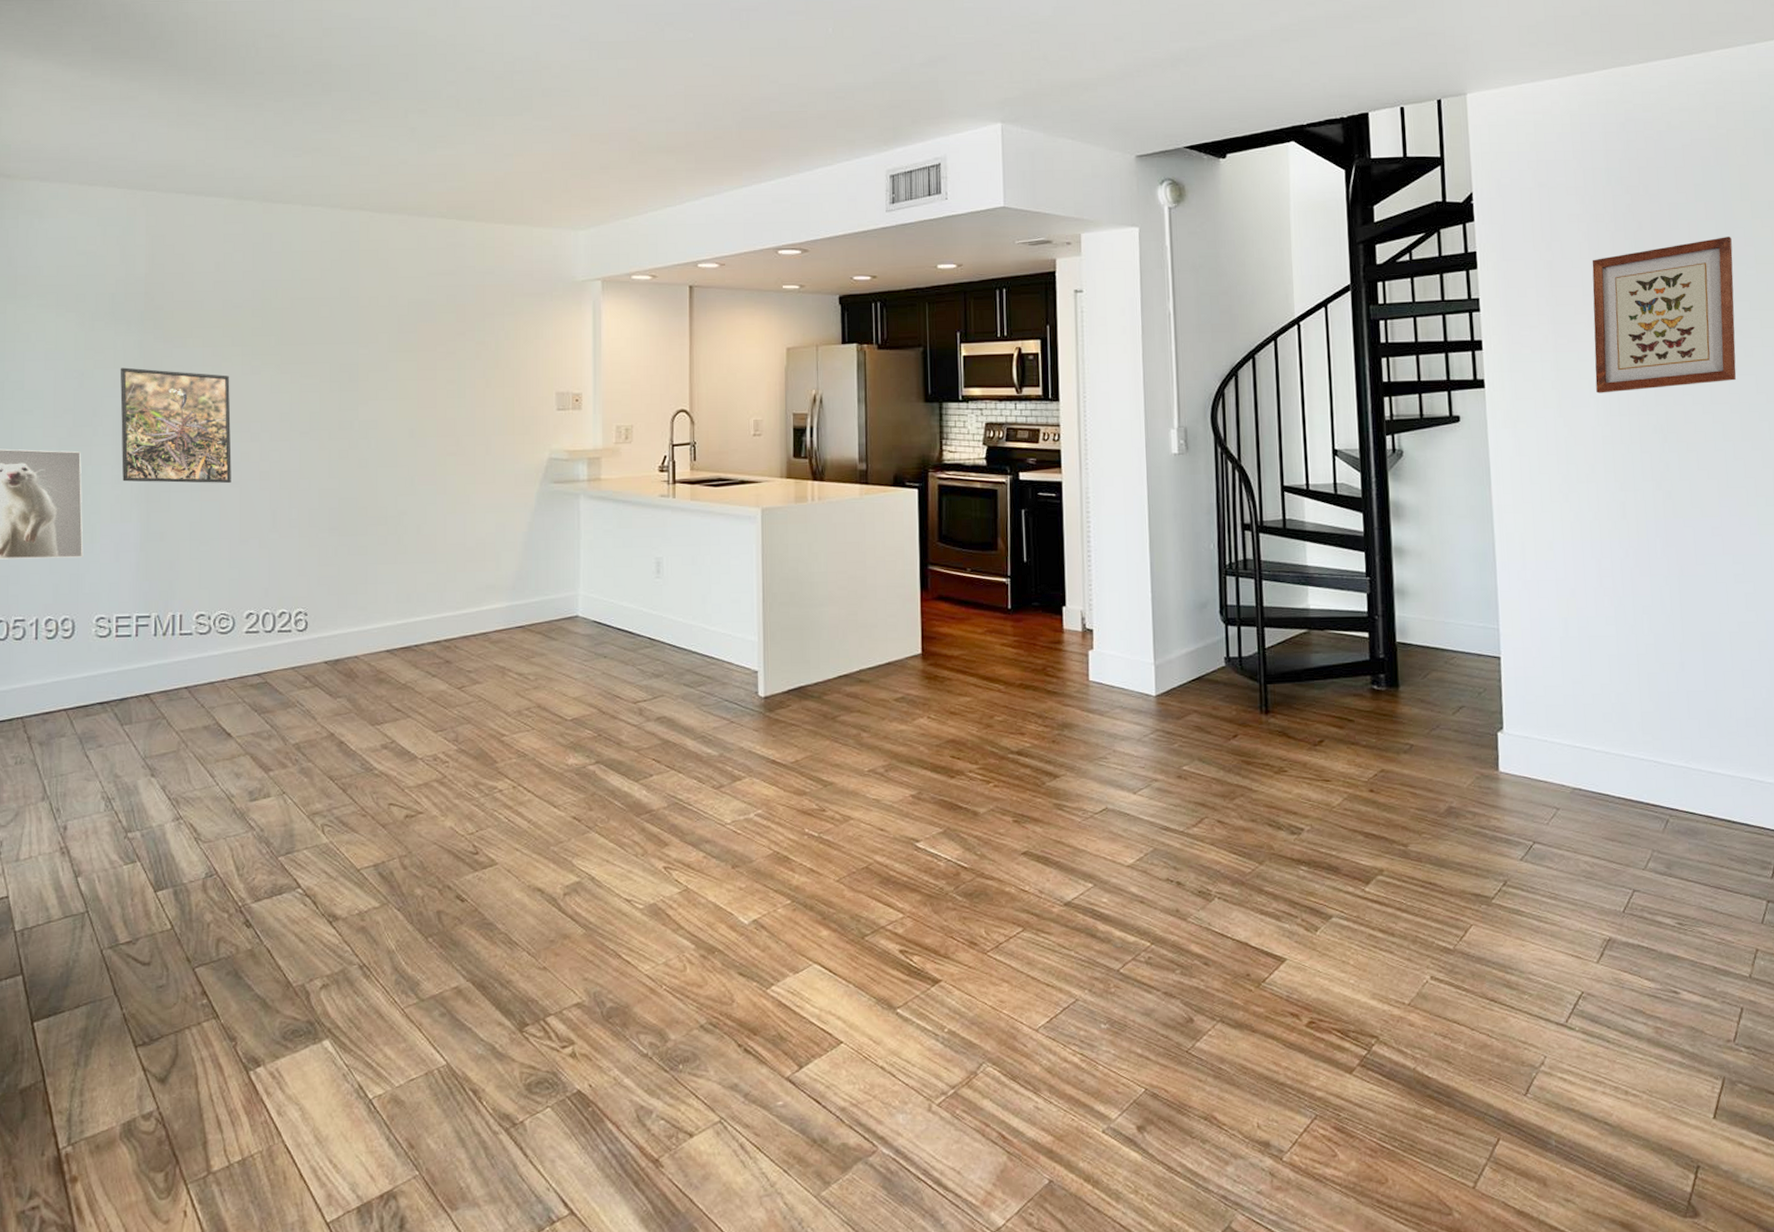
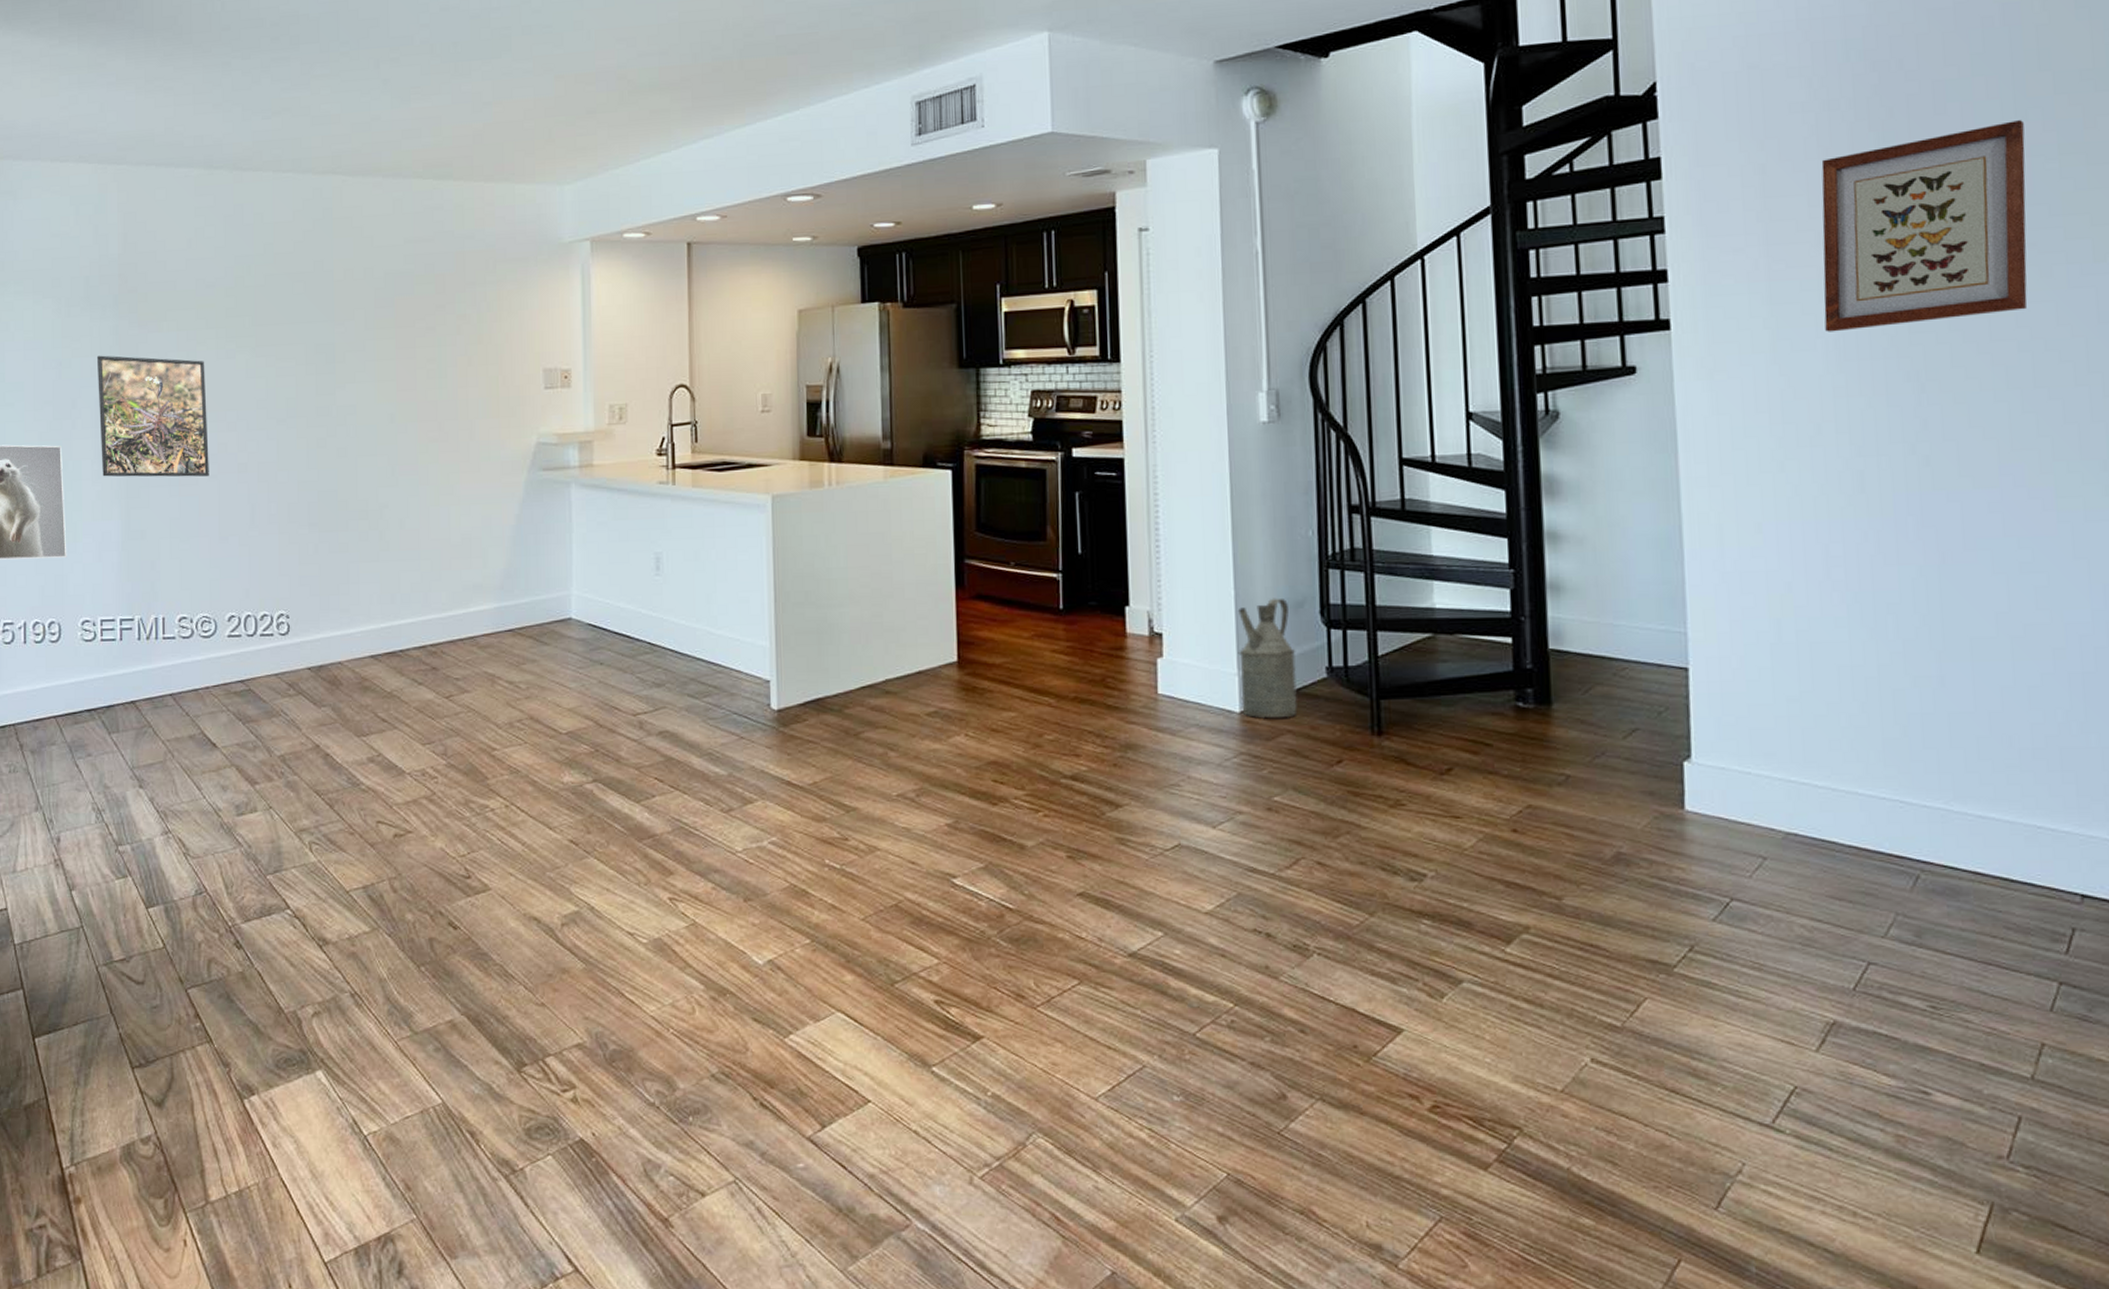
watering can: none [1154,600,1202,700] -> present [1237,598,1297,717]

